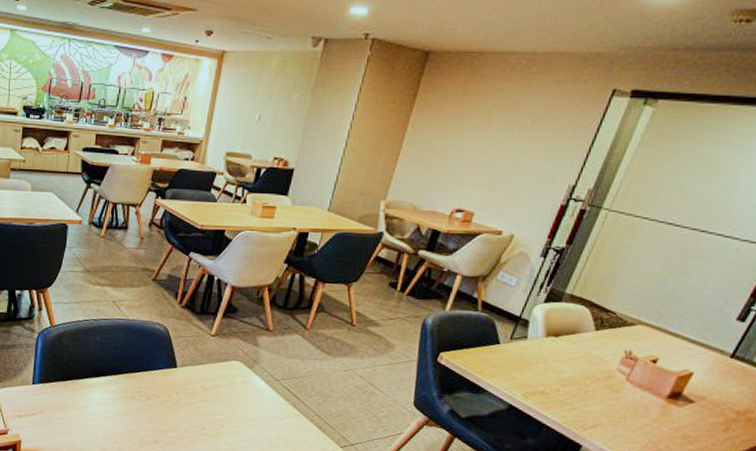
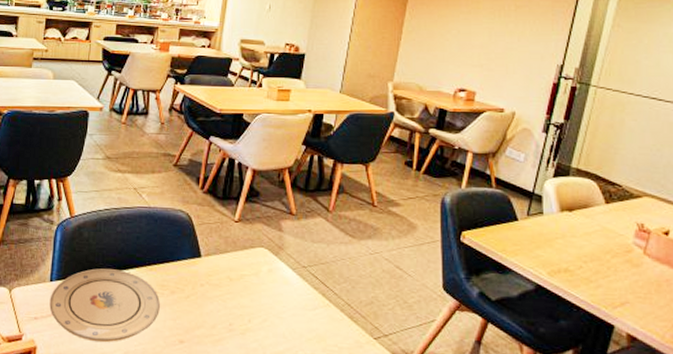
plate: none [32,374,136,440] -> present [49,268,160,343]

